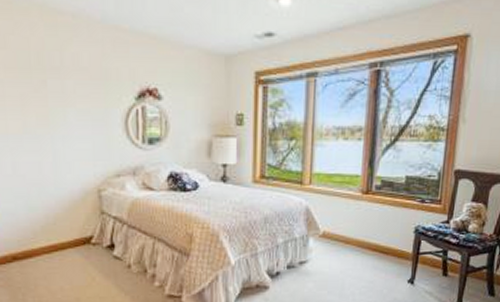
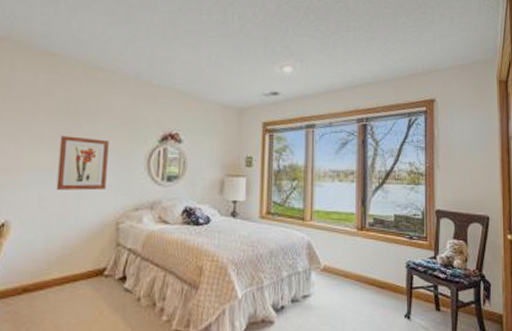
wall art: none [25,95,82,156] -> present [56,135,109,191]

